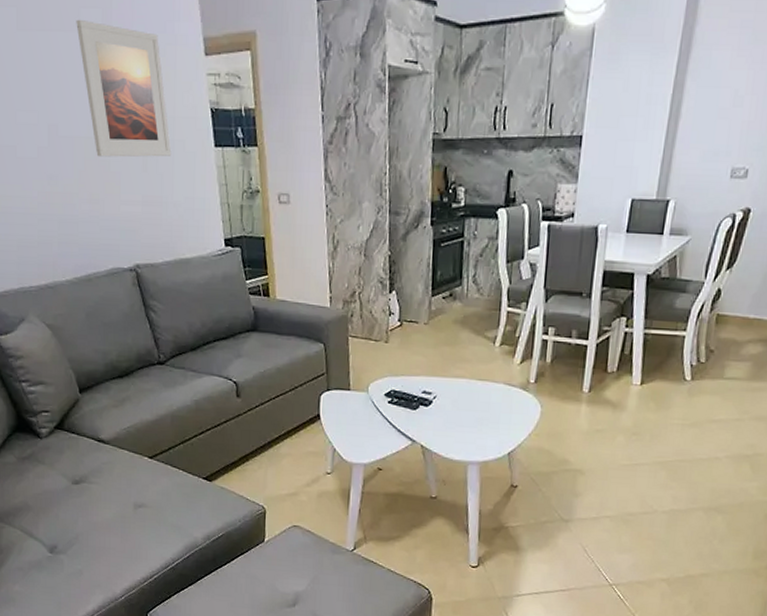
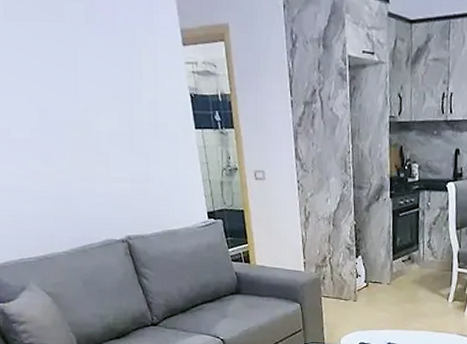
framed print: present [76,19,172,157] -> none [61,10,156,139]

